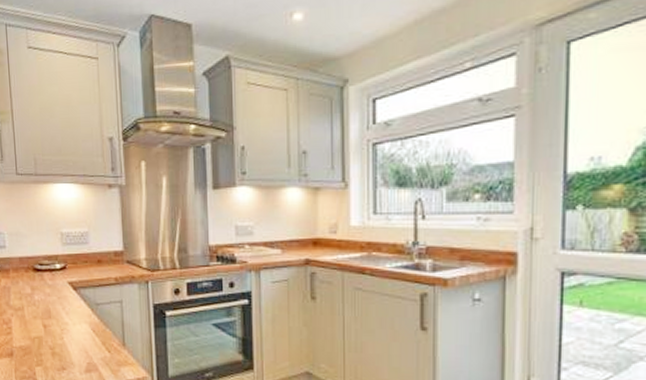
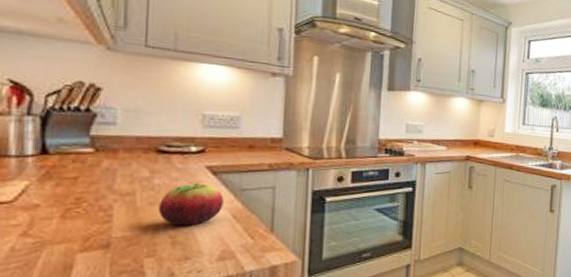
fruit: none [39,297,84,338] -> present [158,182,224,226]

